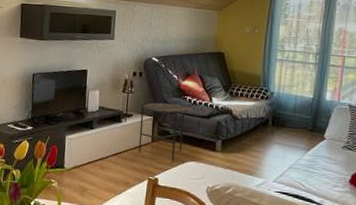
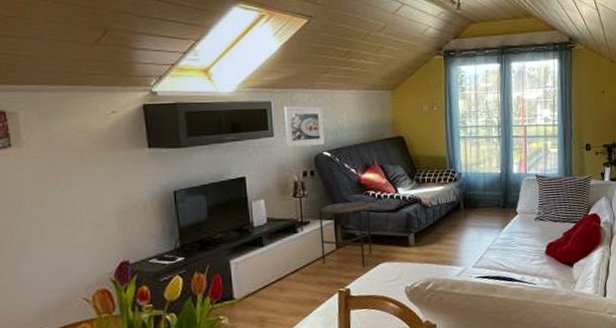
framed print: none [123,16,157,52] -> present [283,106,325,149]

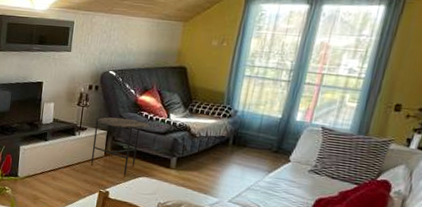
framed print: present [283,106,325,149] -> none [80,27,116,65]

